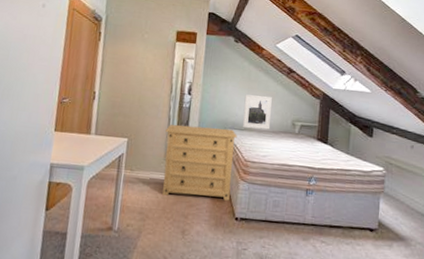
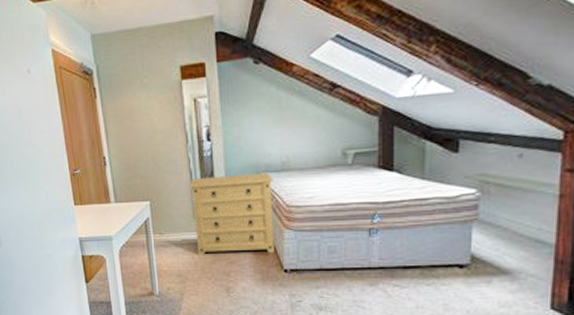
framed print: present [243,94,272,130] -> none [277,124,314,169]

